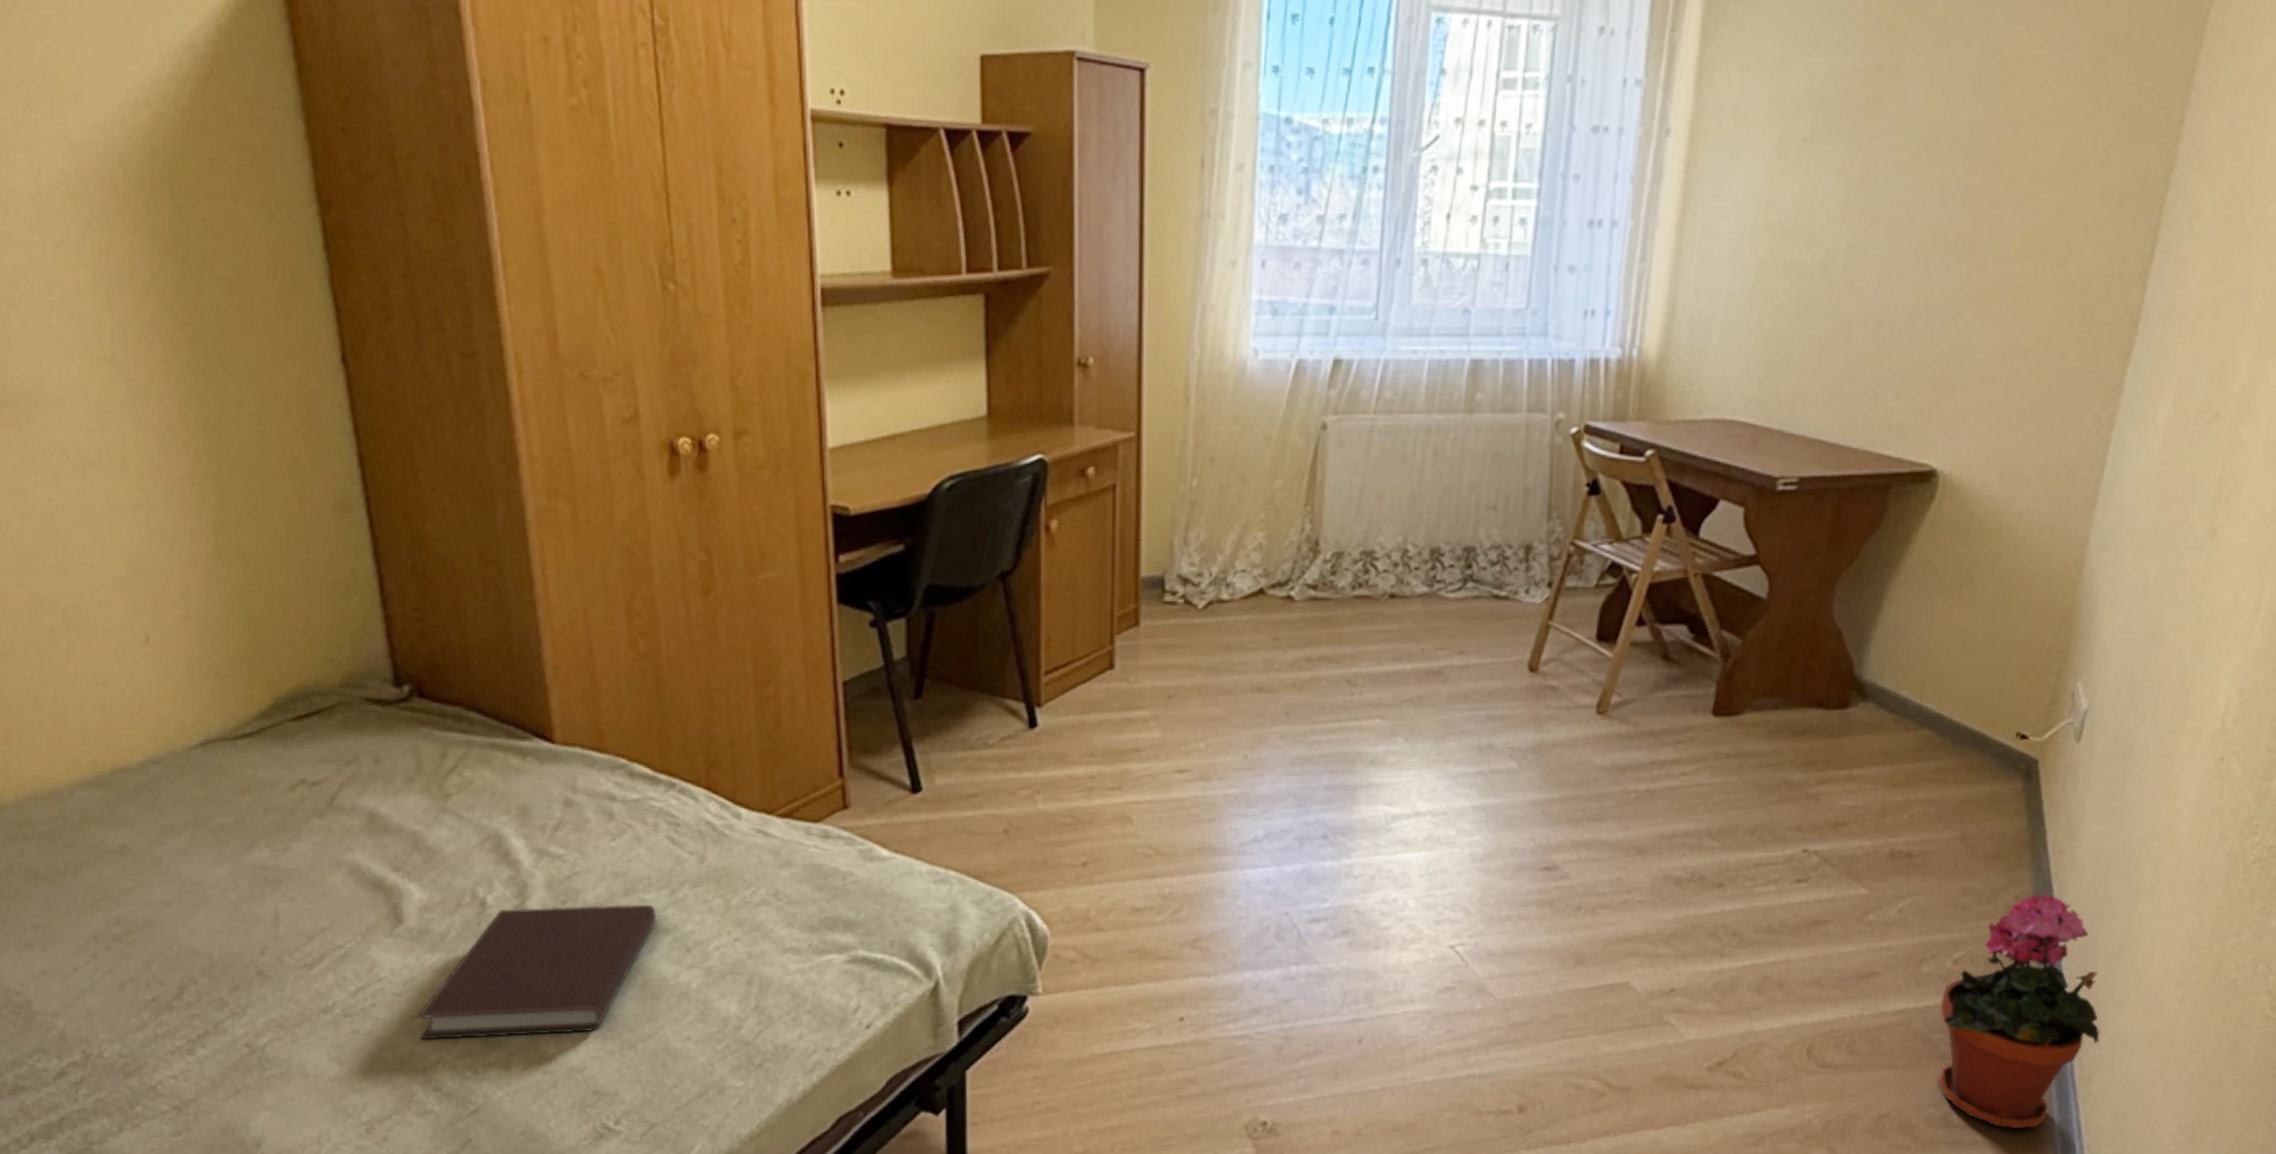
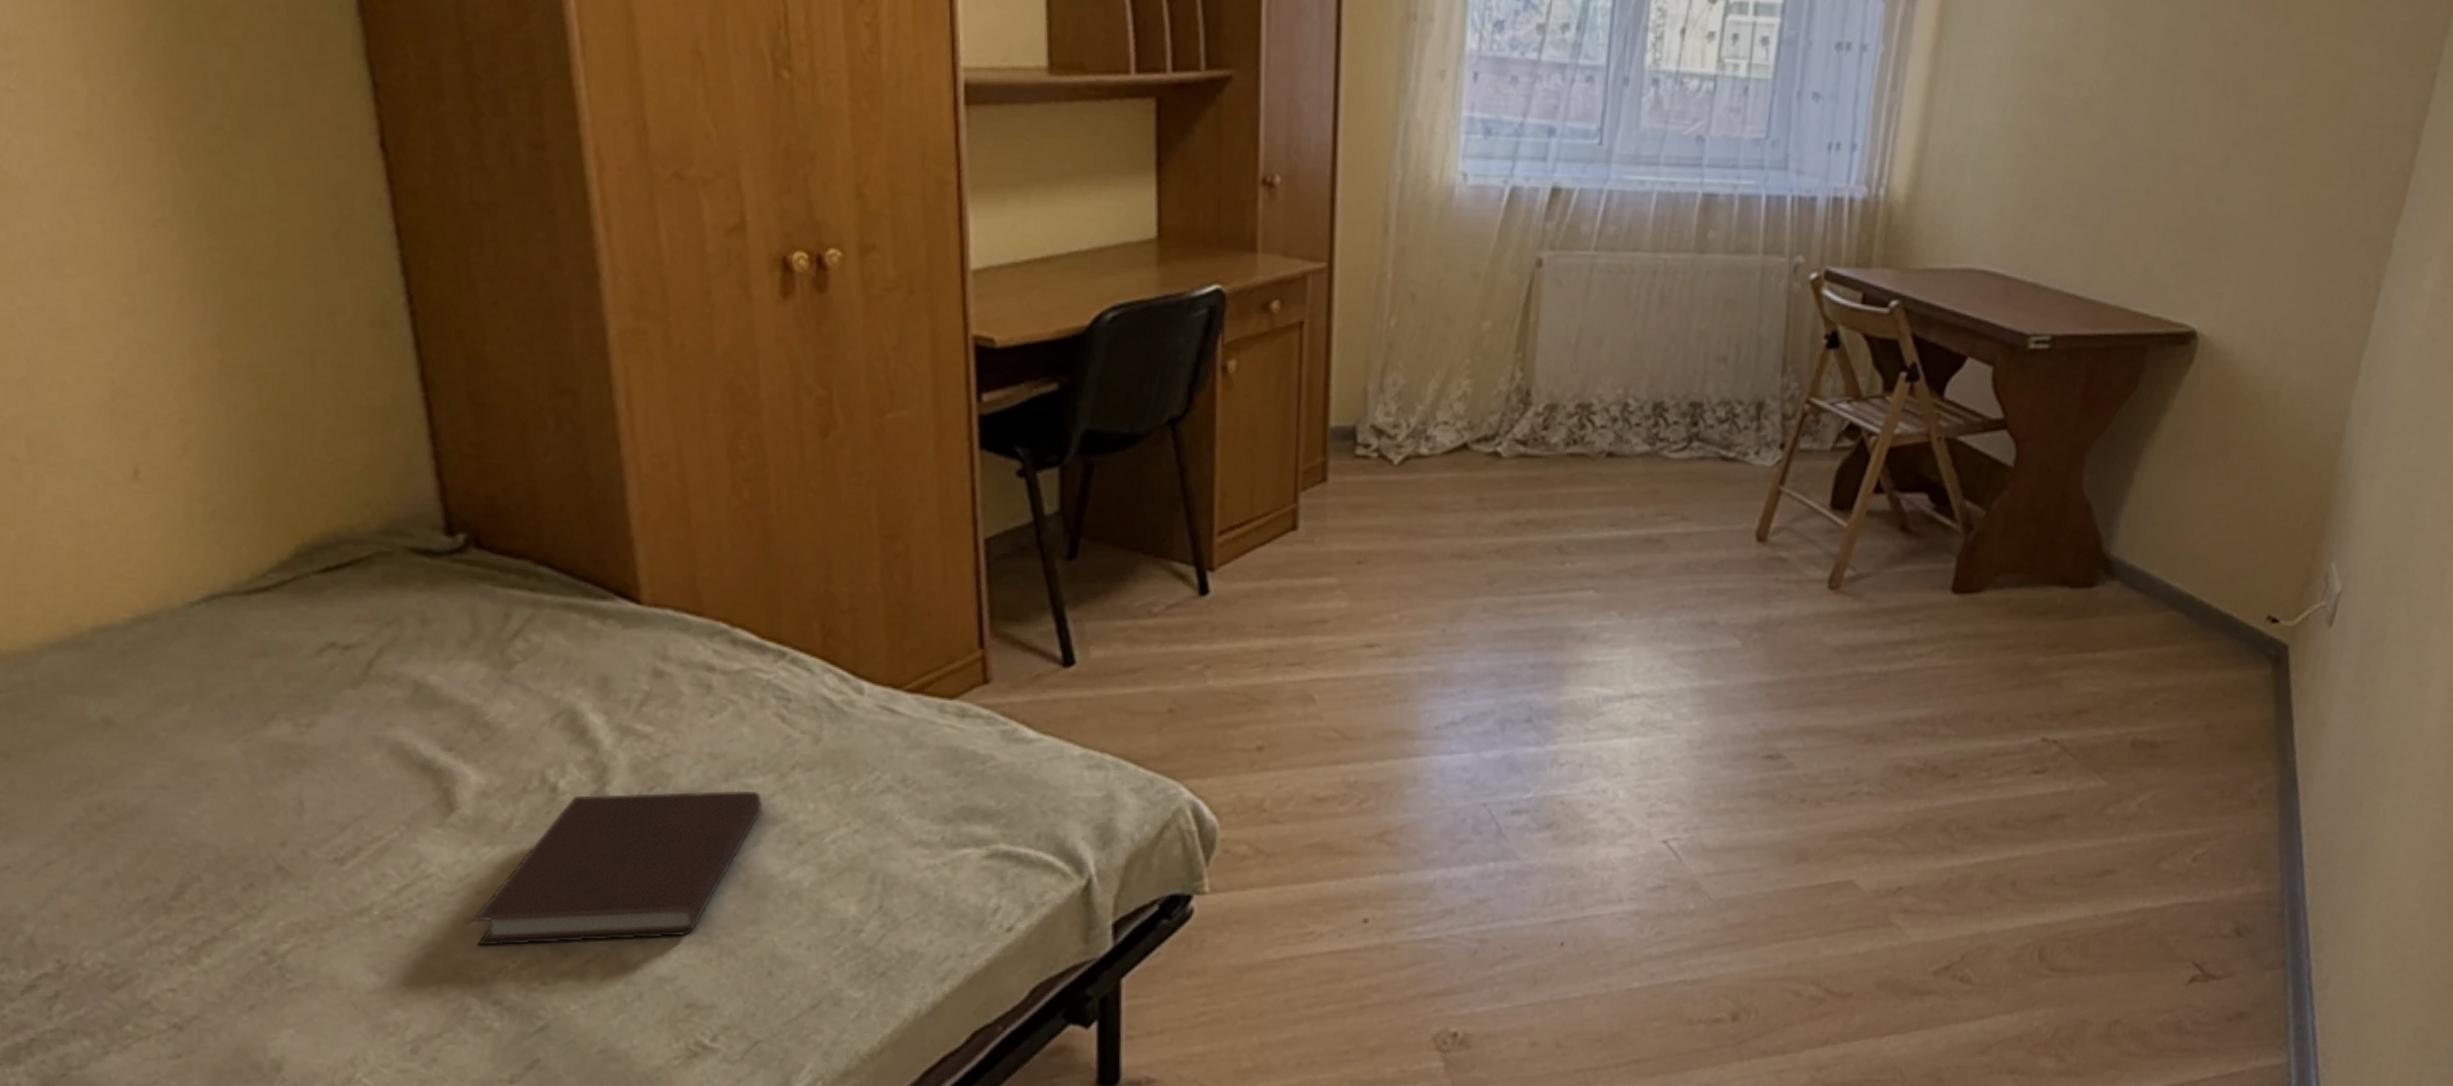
potted plant: present [1937,893,2101,1130] -> none [2172,787,2340,1035]

